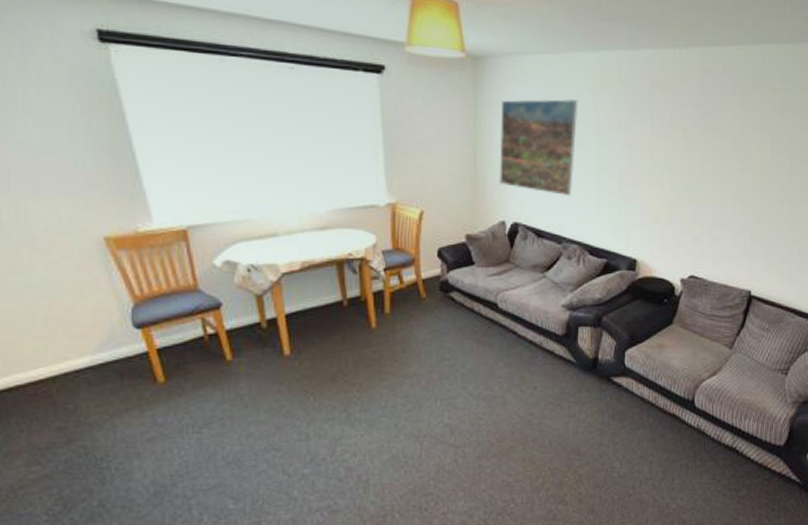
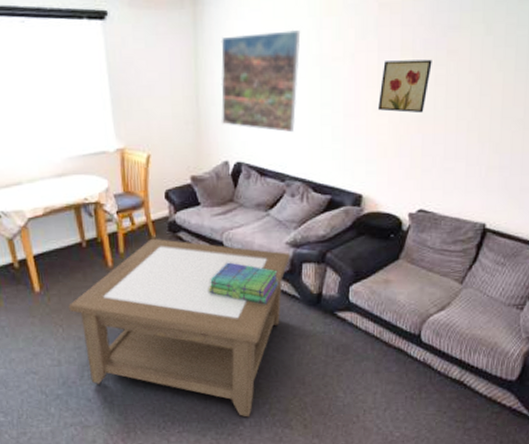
coffee table: none [323,298,566,494] -> present [68,238,290,417]
stack of books: none [480,325,555,370] -> present [208,262,279,305]
wall art: none [651,134,699,185] -> present [378,59,432,114]

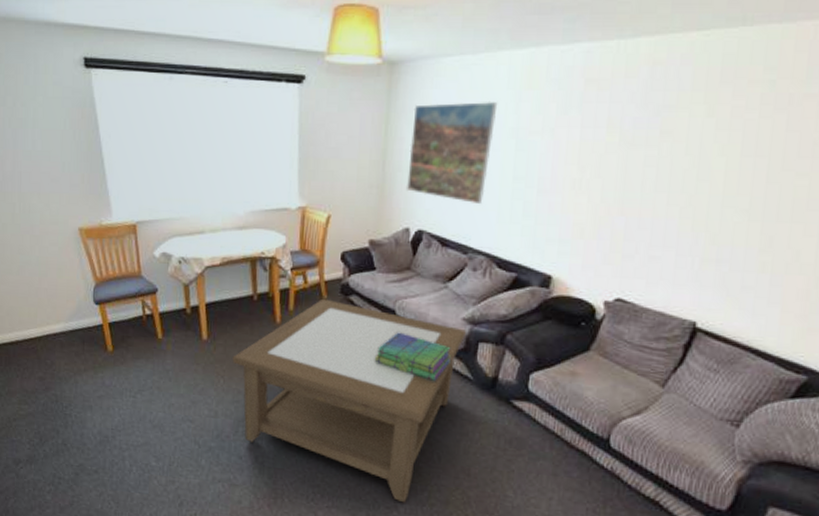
wall art: present [378,59,432,114] -> none [577,138,642,195]

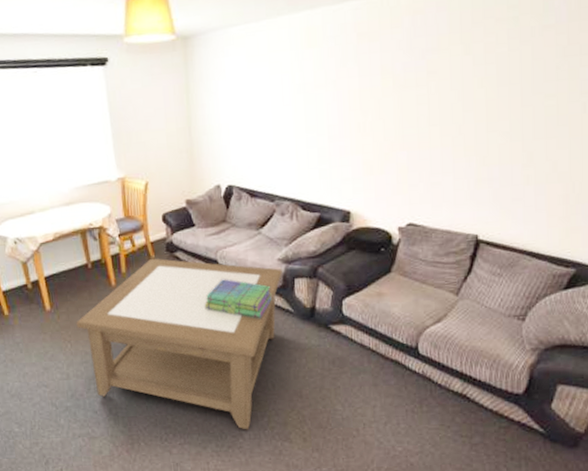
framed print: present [405,101,498,205] -> none [210,62,284,156]

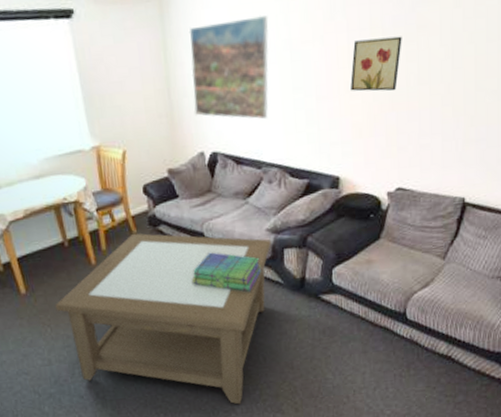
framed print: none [210,62,284,156] -> present [189,15,269,120]
wall art: none [362,81,413,132] -> present [350,36,402,92]

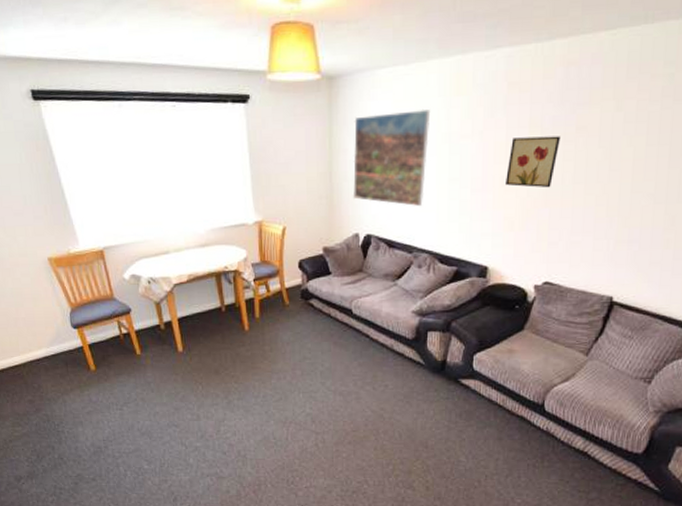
coffee table: present [55,233,271,405] -> none [208,304,416,477]
stack of books: present [191,252,262,293] -> none [336,329,405,370]

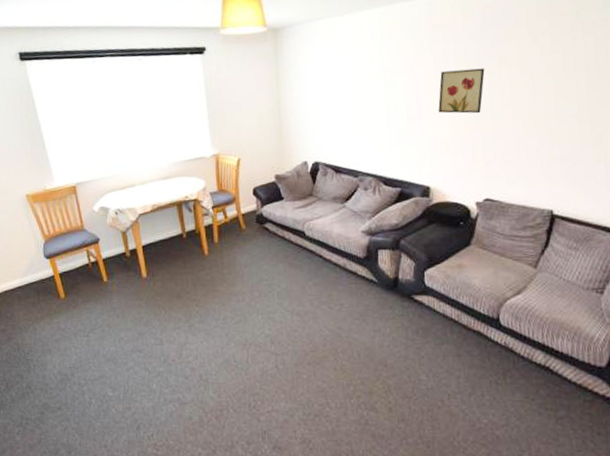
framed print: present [352,108,431,207] -> none [298,51,365,136]

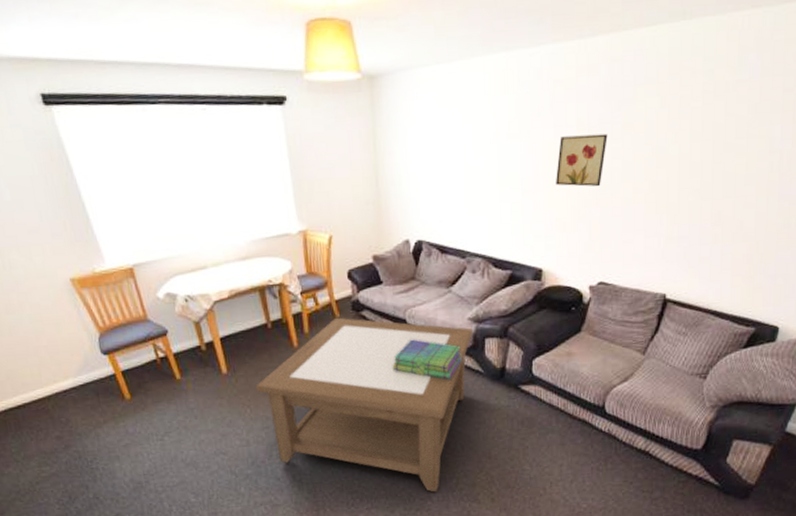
coffee table: none [170,229,366,399] -> present [255,317,473,492]
stack of books: none [292,249,357,289] -> present [392,339,463,381]

